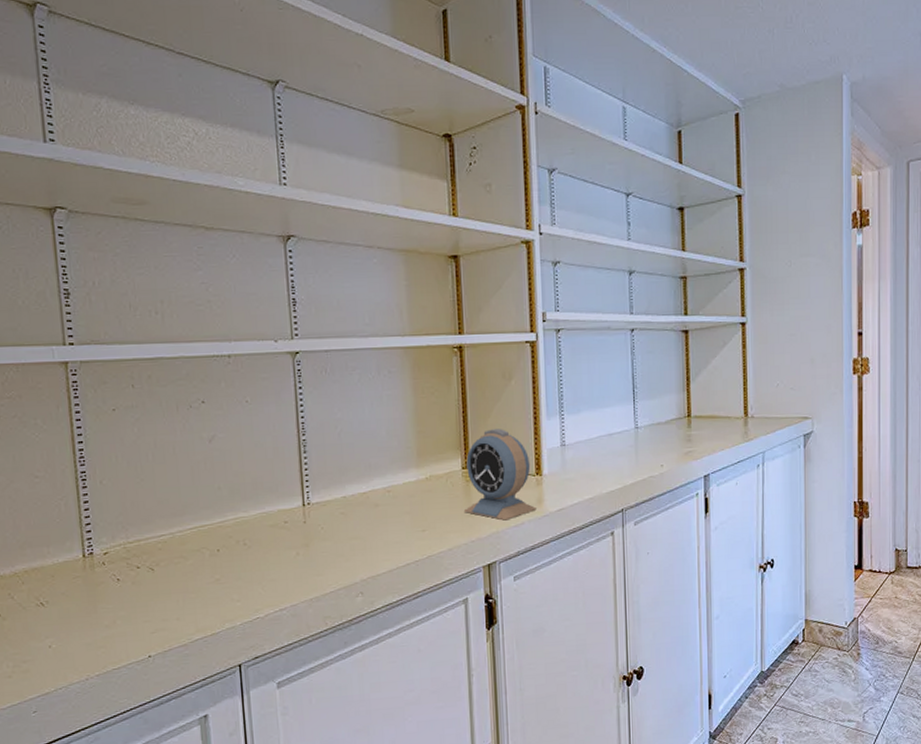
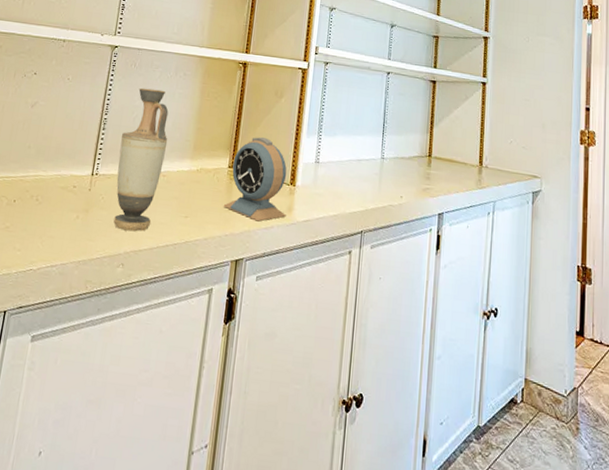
vase: none [329,395,385,558] -> present [113,87,169,232]

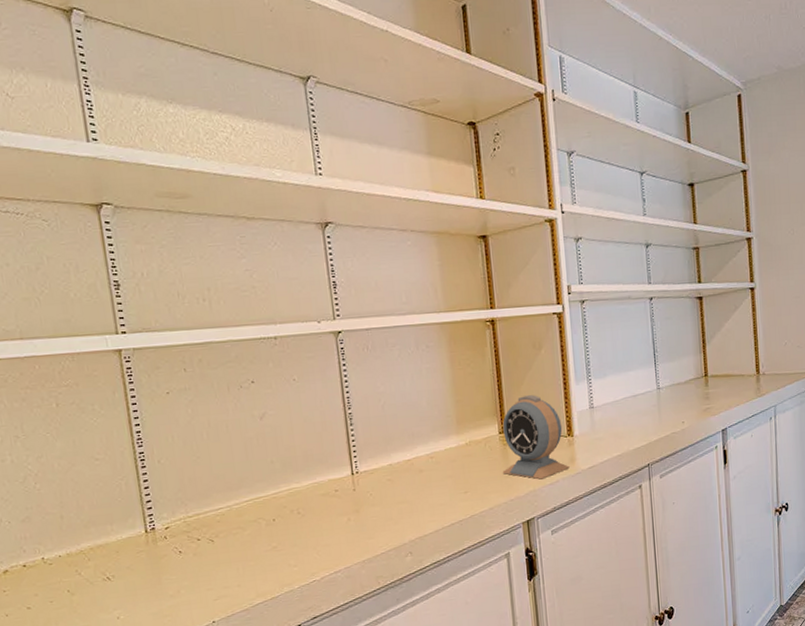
vase: present [113,87,169,232] -> none [374,369,429,521]

